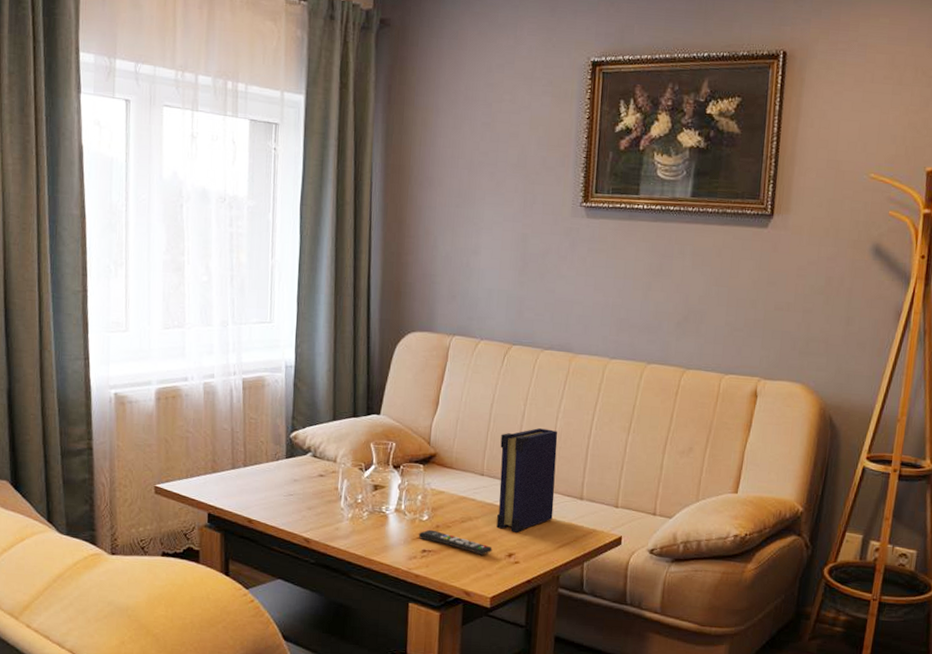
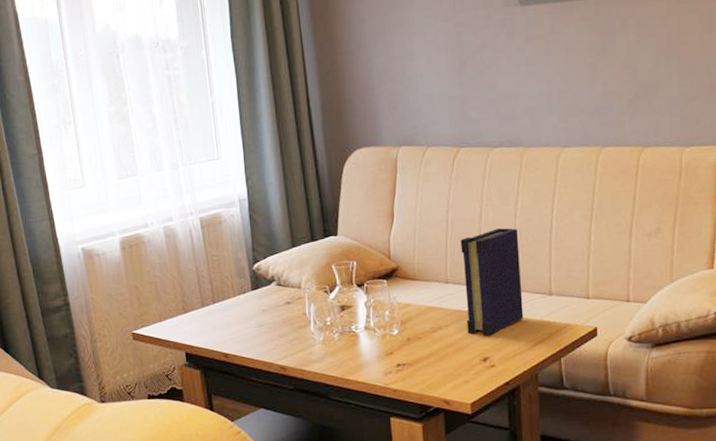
remote control: present [418,529,493,555] -> none [390,343,467,363]

